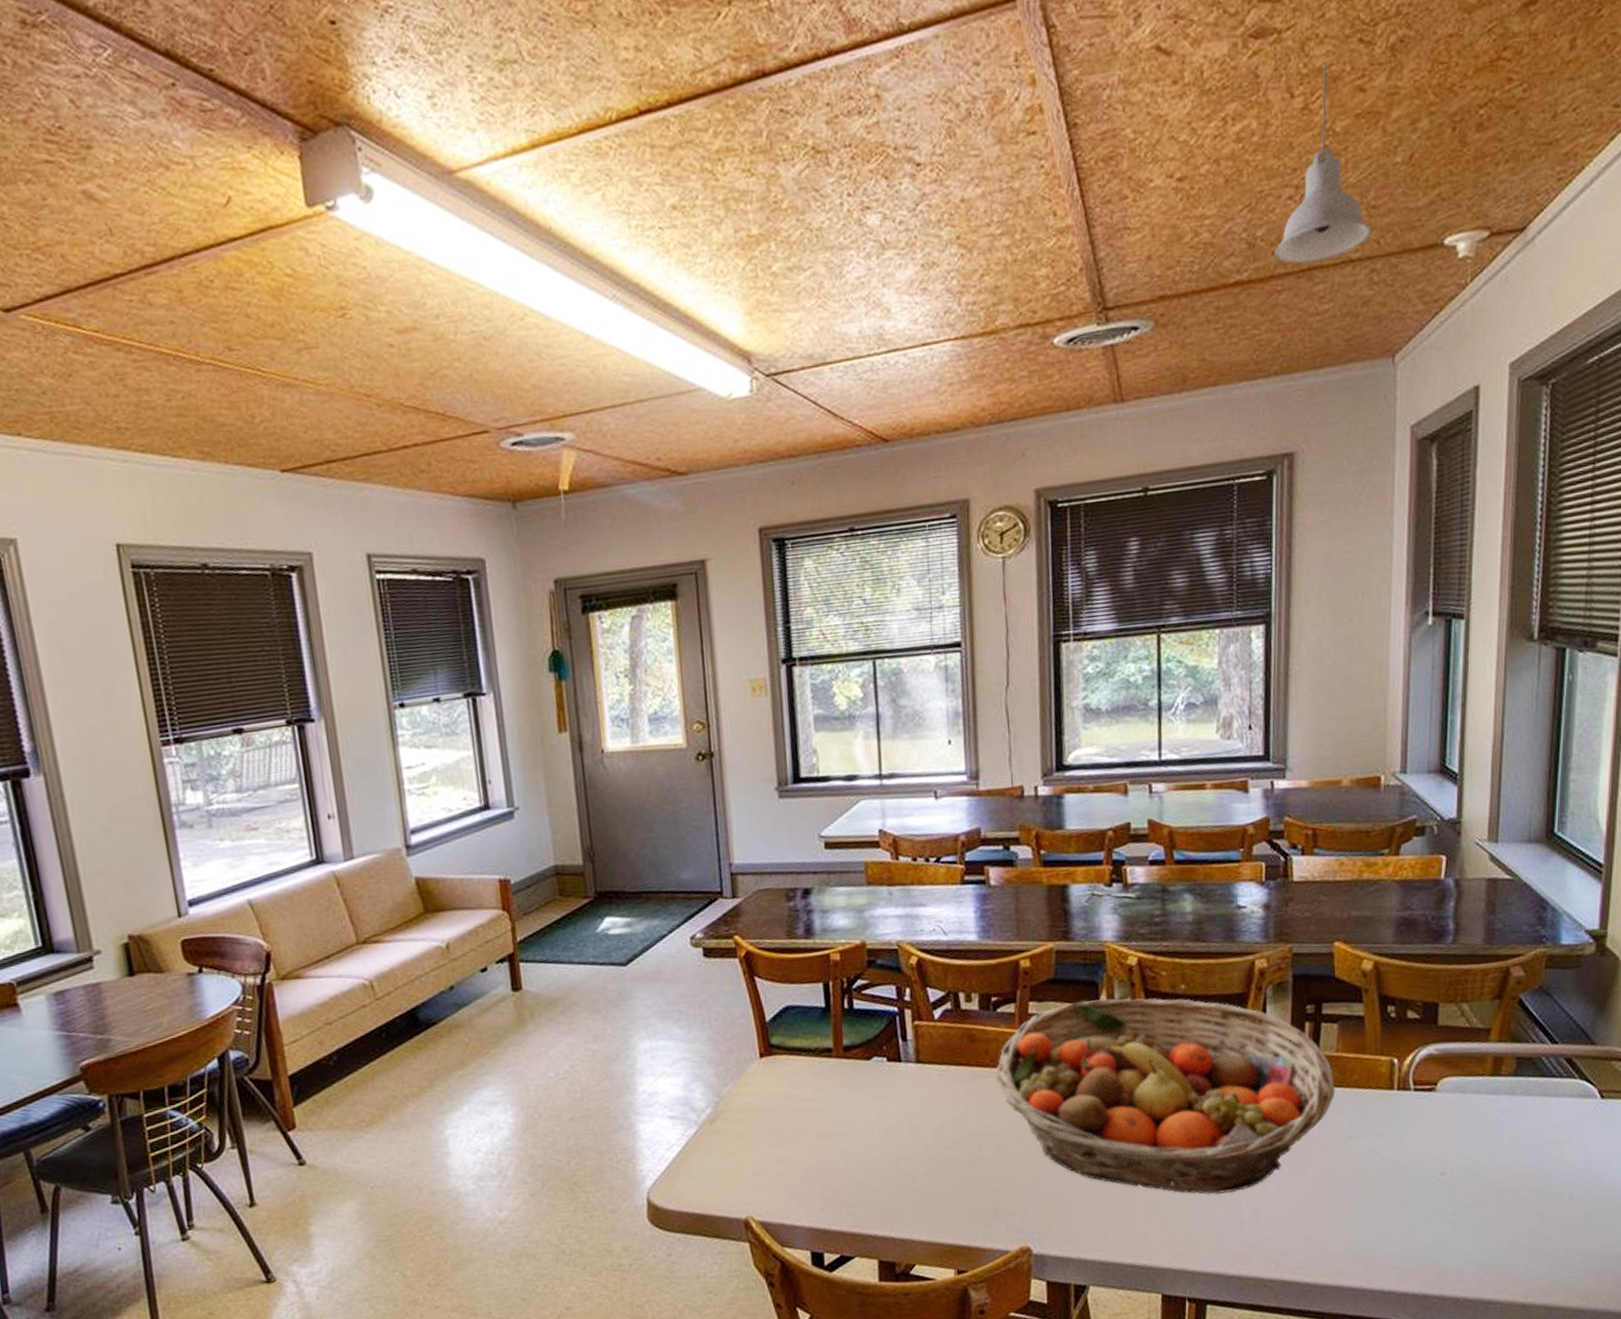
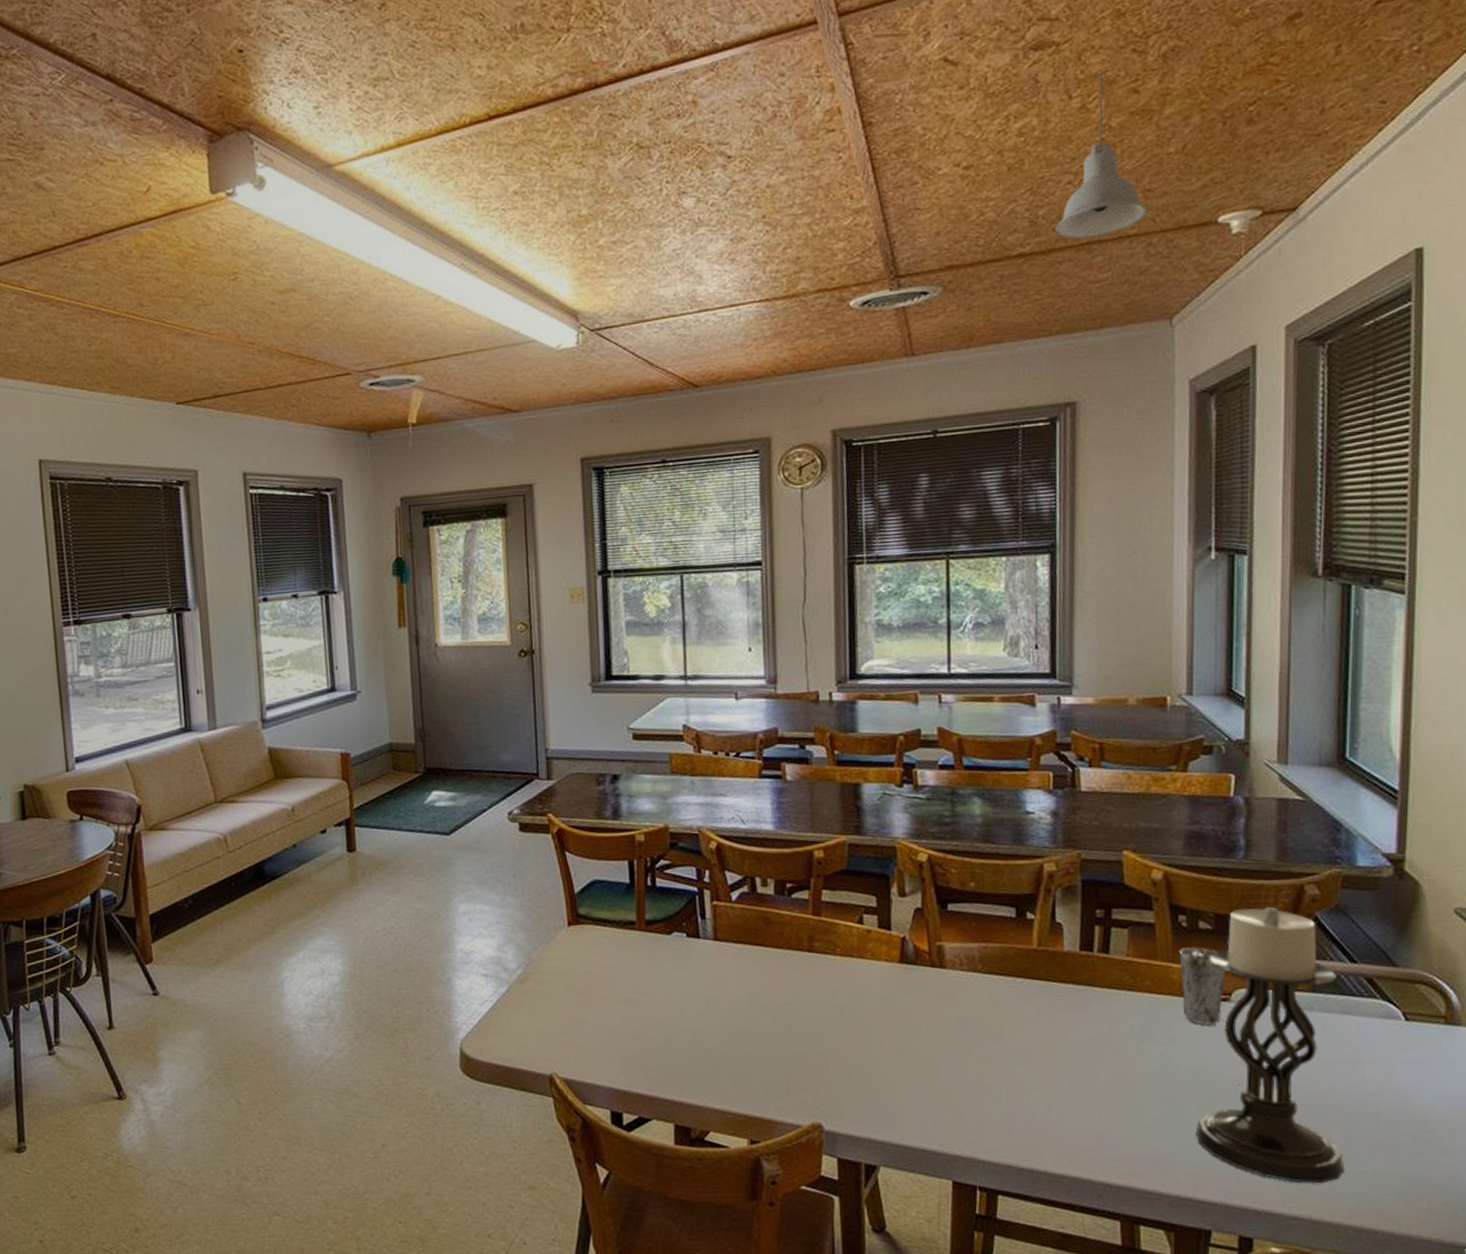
fruit basket: present [994,997,1336,1195] -> none [788,891,1127,1087]
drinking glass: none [1387,1037,1431,1117] -> present [1179,946,1225,1025]
candle holder: none [1399,991,1539,1268] -> present [1195,906,1345,1184]

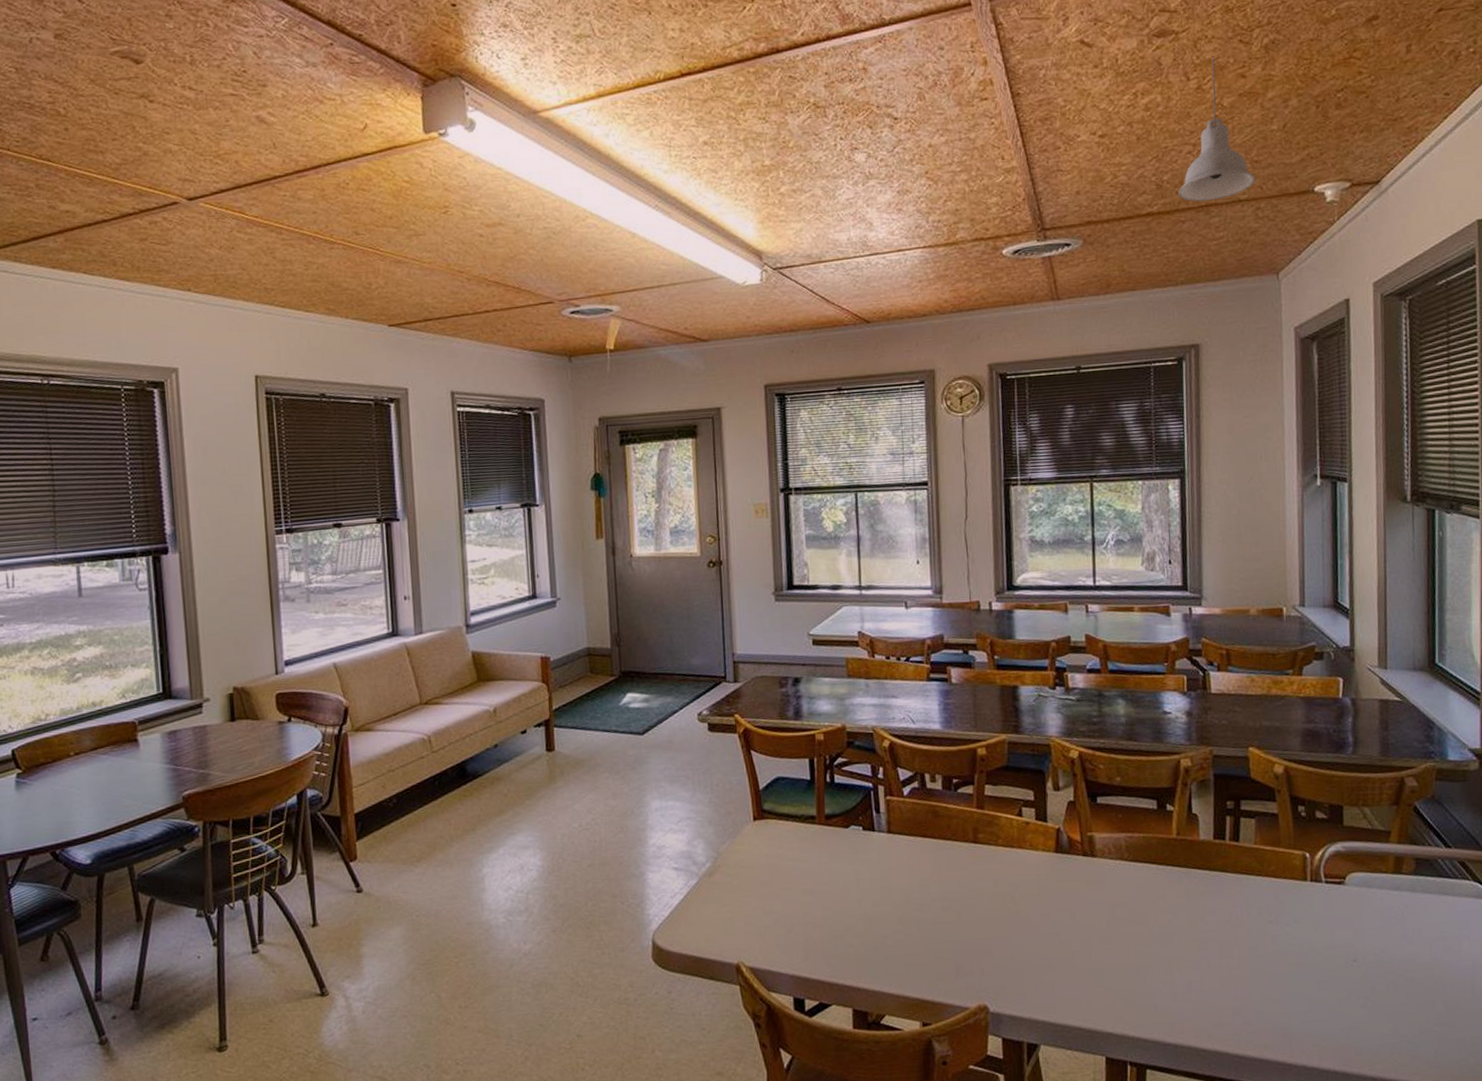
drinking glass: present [1179,946,1225,1025] -> none [1299,834,1340,907]
candle holder: present [1195,906,1345,1184] -> none [1318,797,1447,1052]

